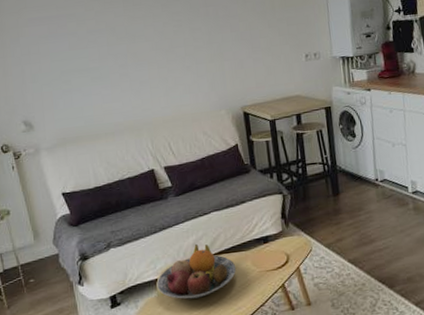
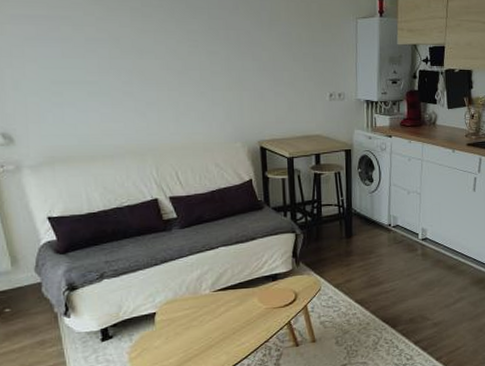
fruit bowl: present [156,243,237,299] -> none [154,278,242,334]

